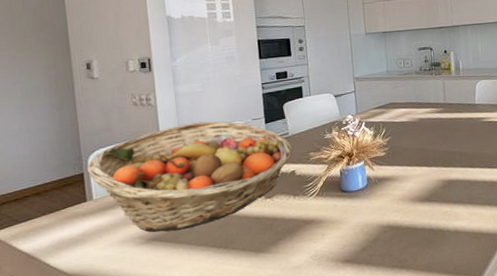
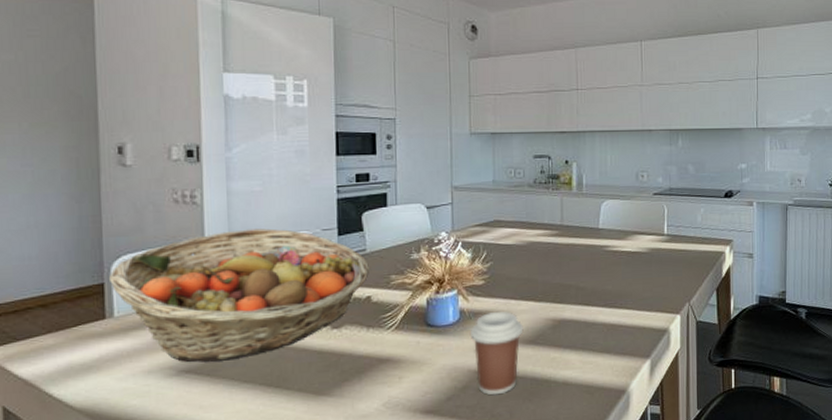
coffee cup: none [376,176,420,245] -> present [469,311,524,396]

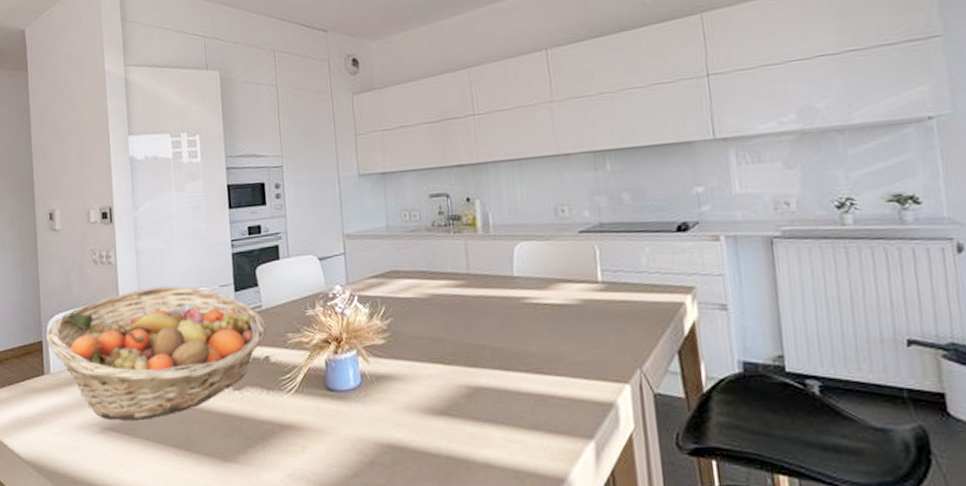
coffee cup: present [469,311,524,396] -> none [373,375,433,474]

